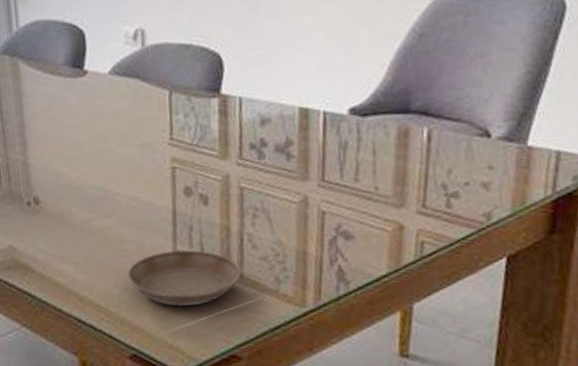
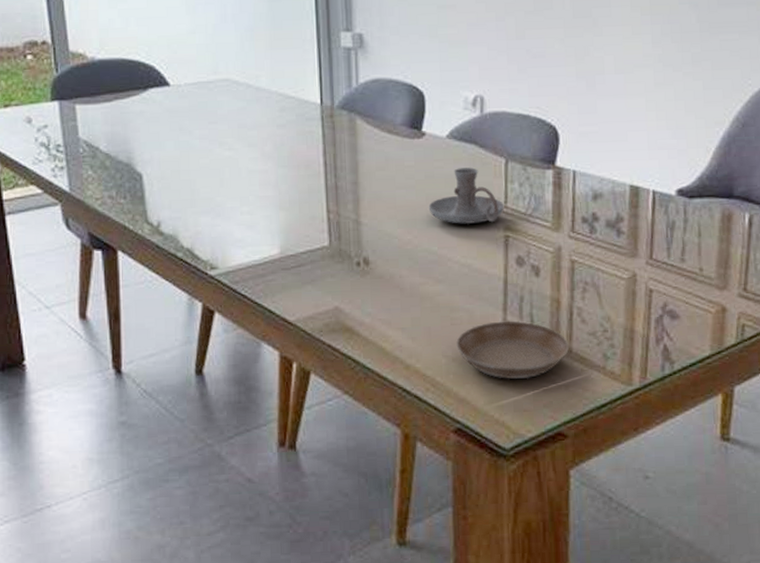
candle holder: none [94,102,170,159] -> present [428,167,504,224]

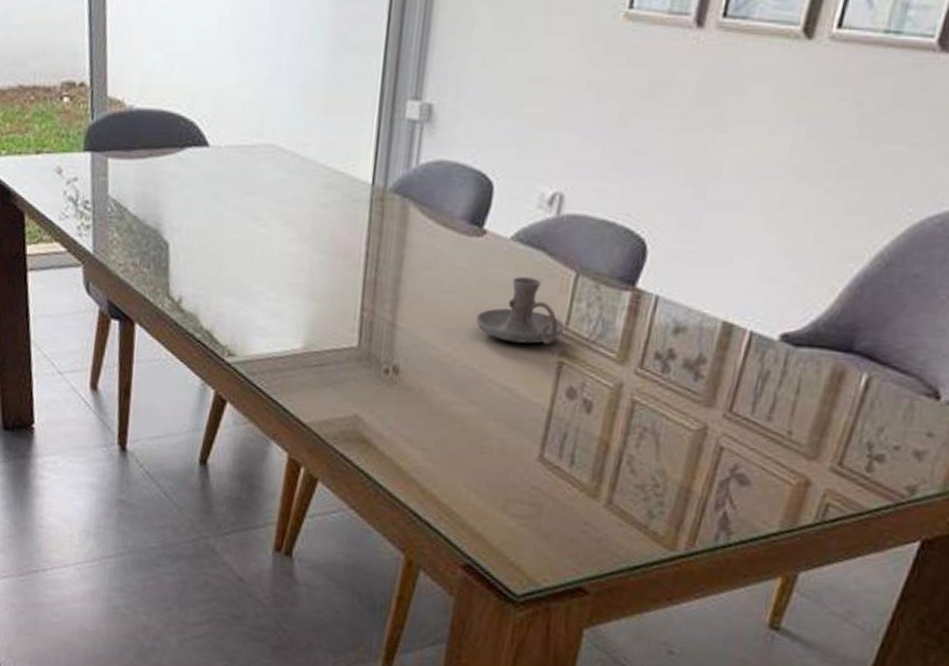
saucer: present [455,320,570,380] -> none [479,455,611,525]

